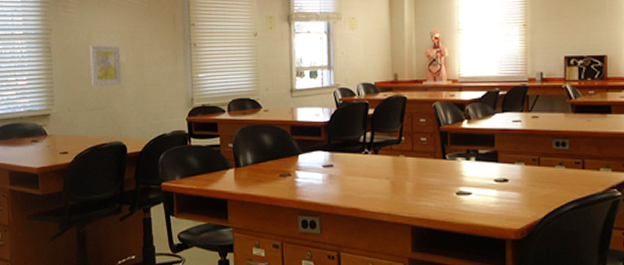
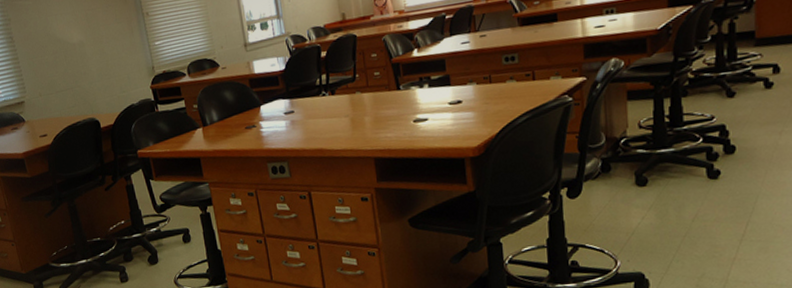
wall art: present [89,45,122,86] -> none [48,26,85,69]

